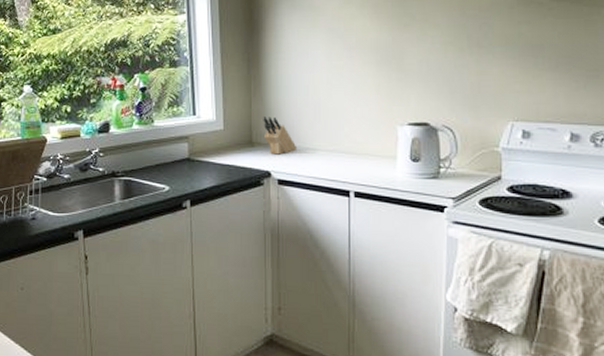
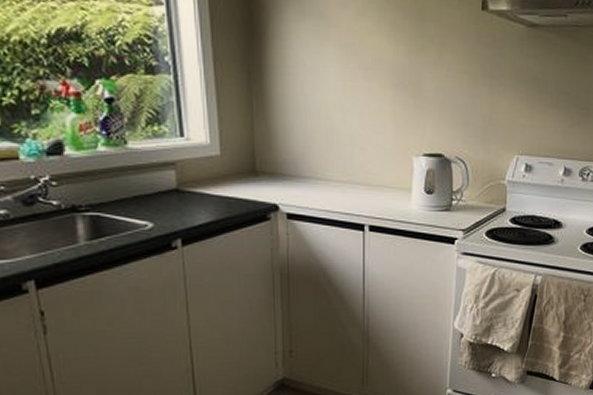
knife block: present [263,116,298,155] -> none [268,141,308,186]

